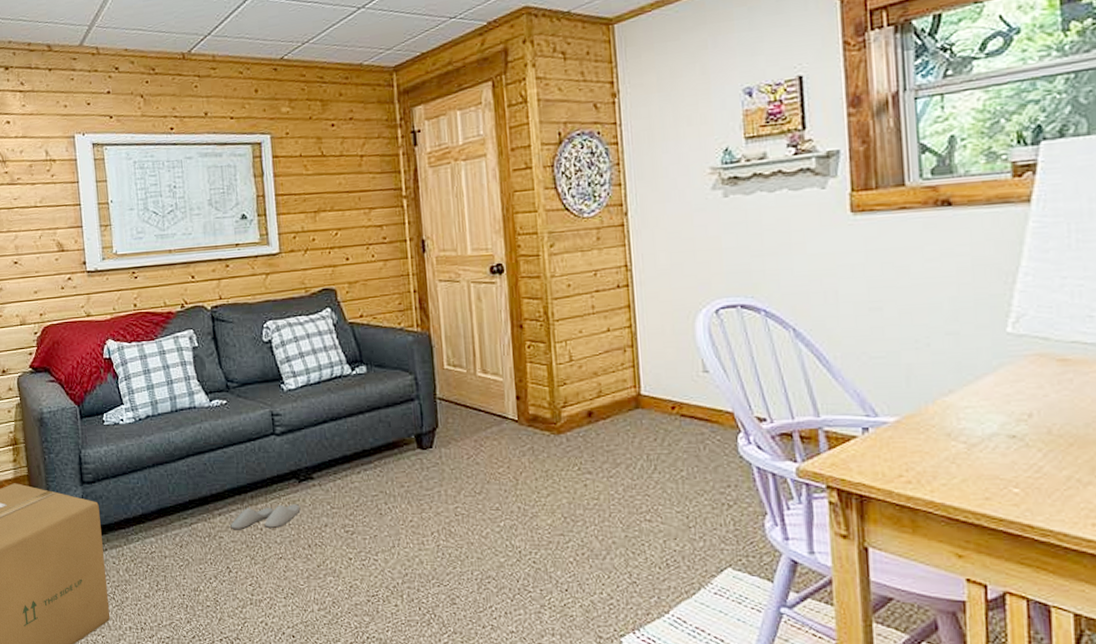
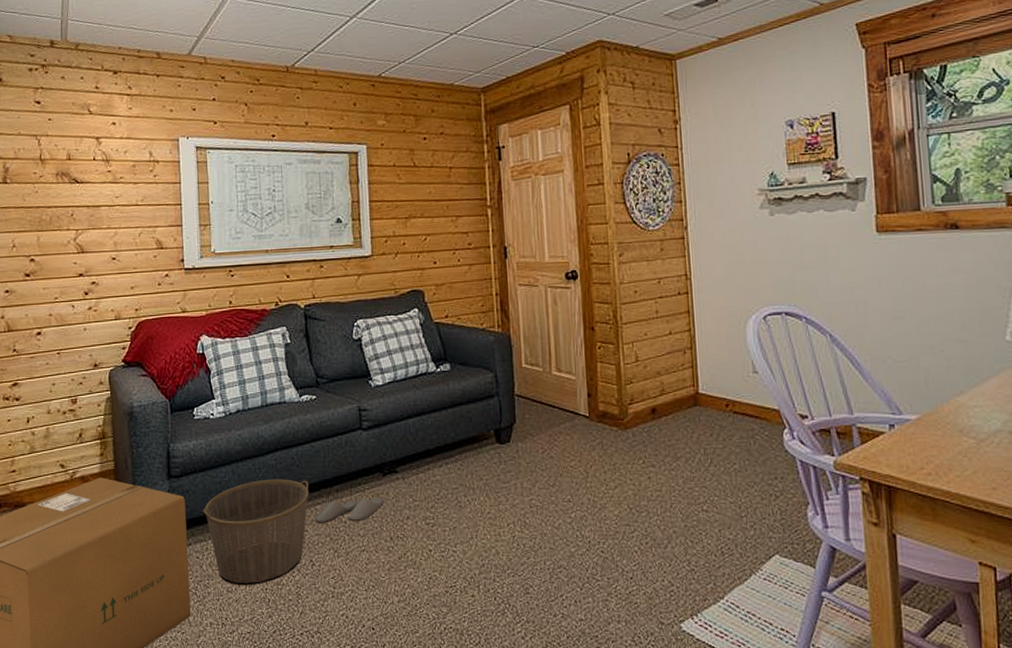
basket: none [117,485,223,592] -> present [203,479,309,586]

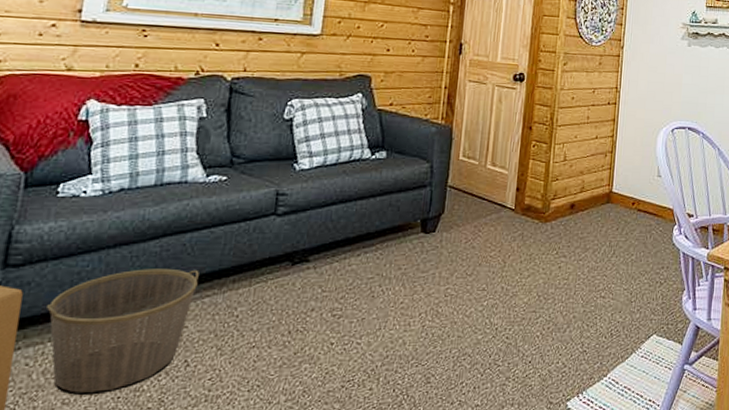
slippers: present [315,497,384,523] -> none [200,288,289,318]

